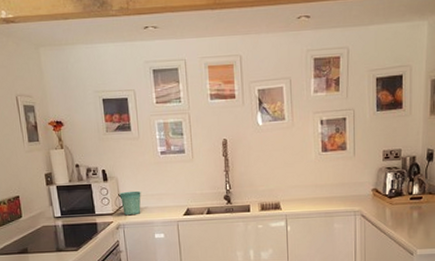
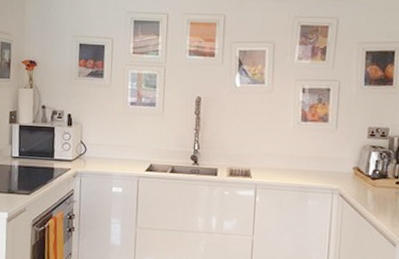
flower pot: present [119,190,141,216] -> none [81,139,104,165]

